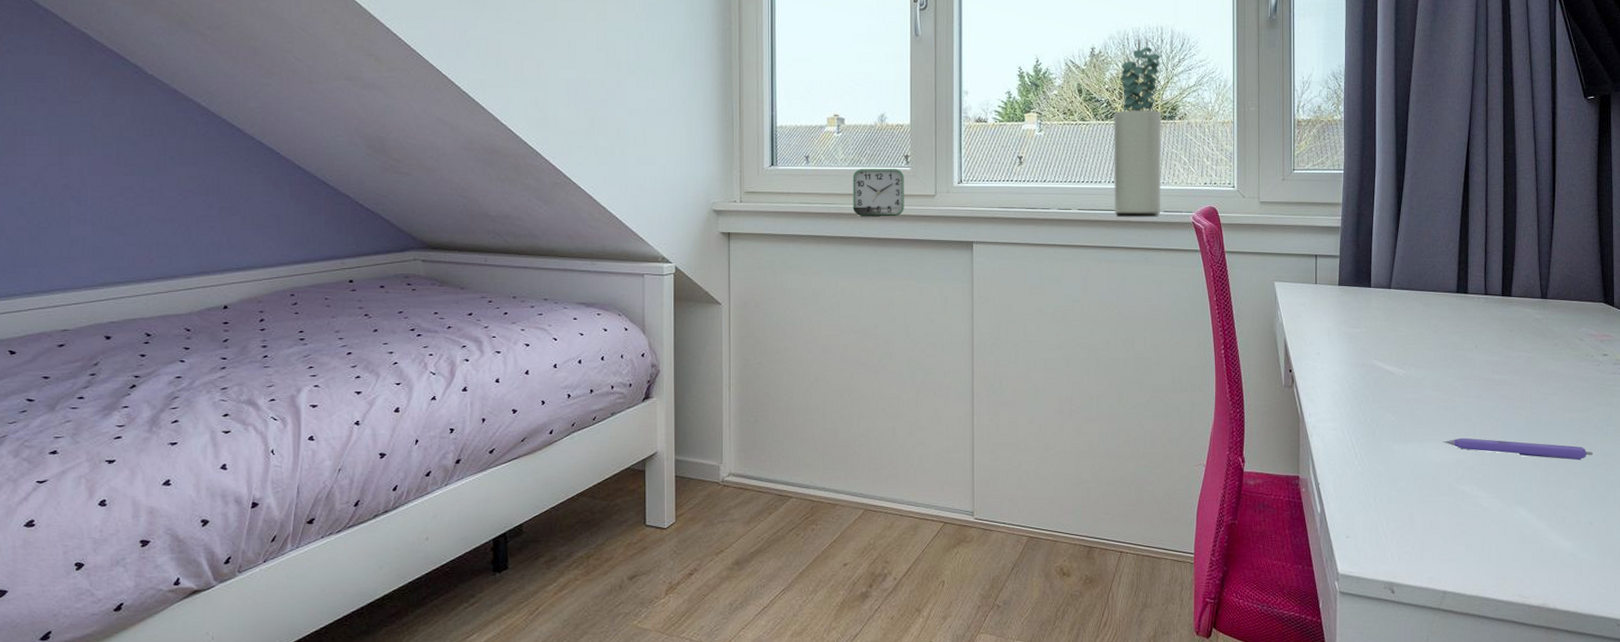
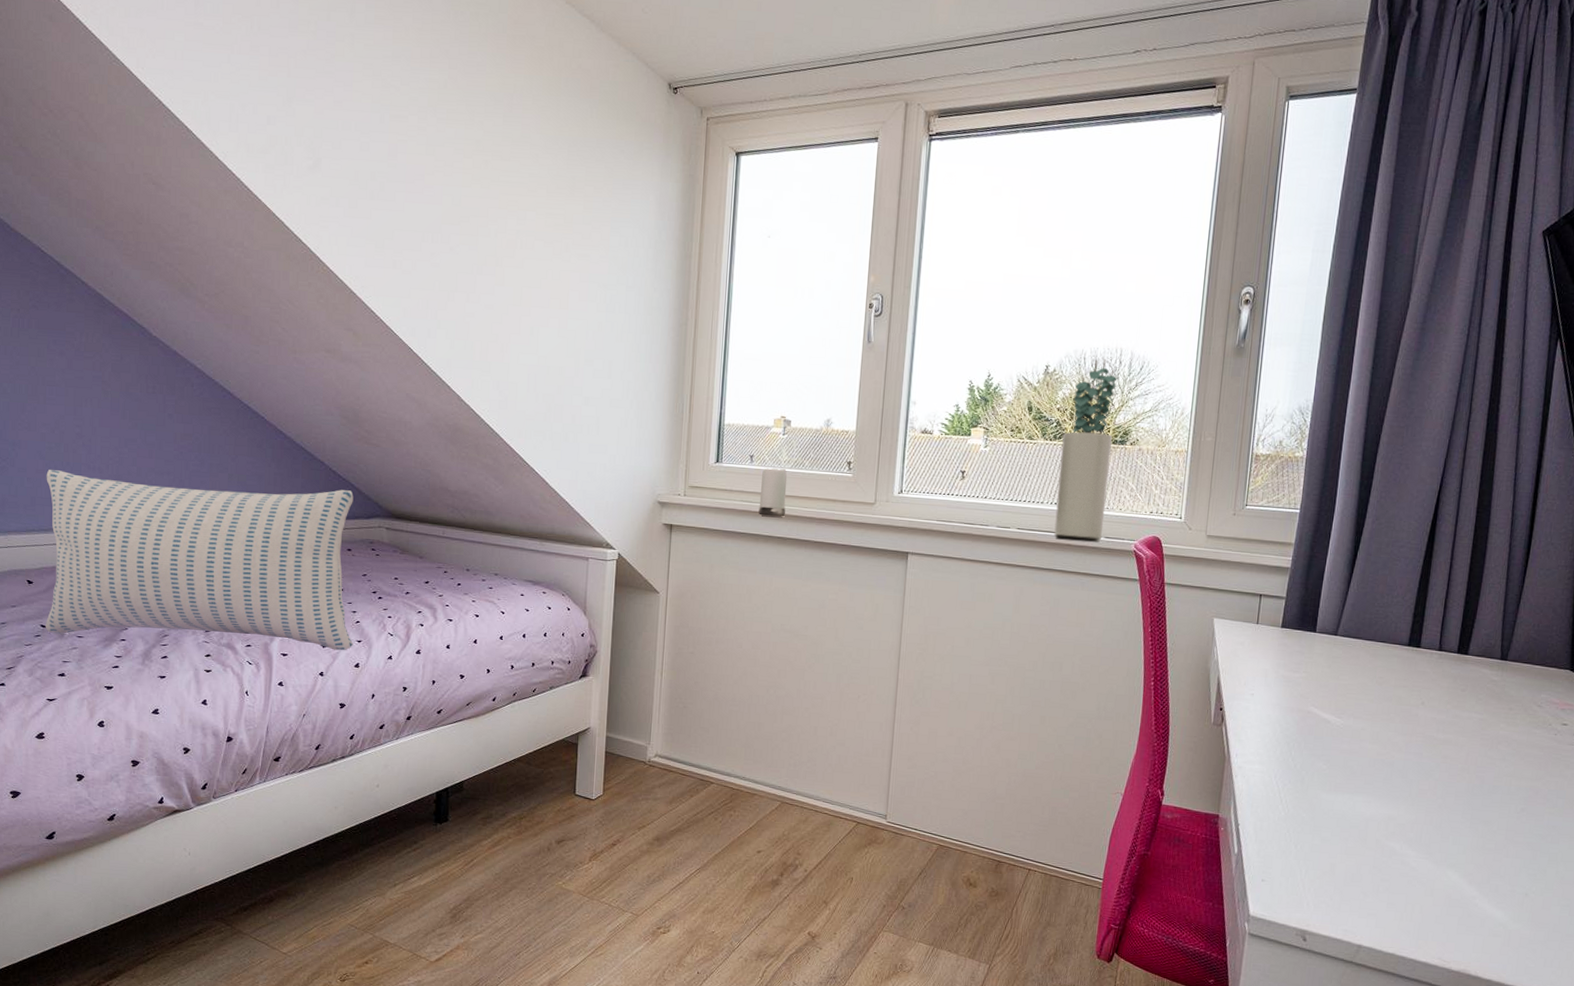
pillow: none [28,223,392,407] -> present [45,470,354,651]
candle: none [818,167,845,216] -> present [758,468,788,517]
alarm clock: present [852,169,904,217] -> none [792,472,845,522]
pen: present [1443,437,1593,461] -> none [1375,794,1538,830]

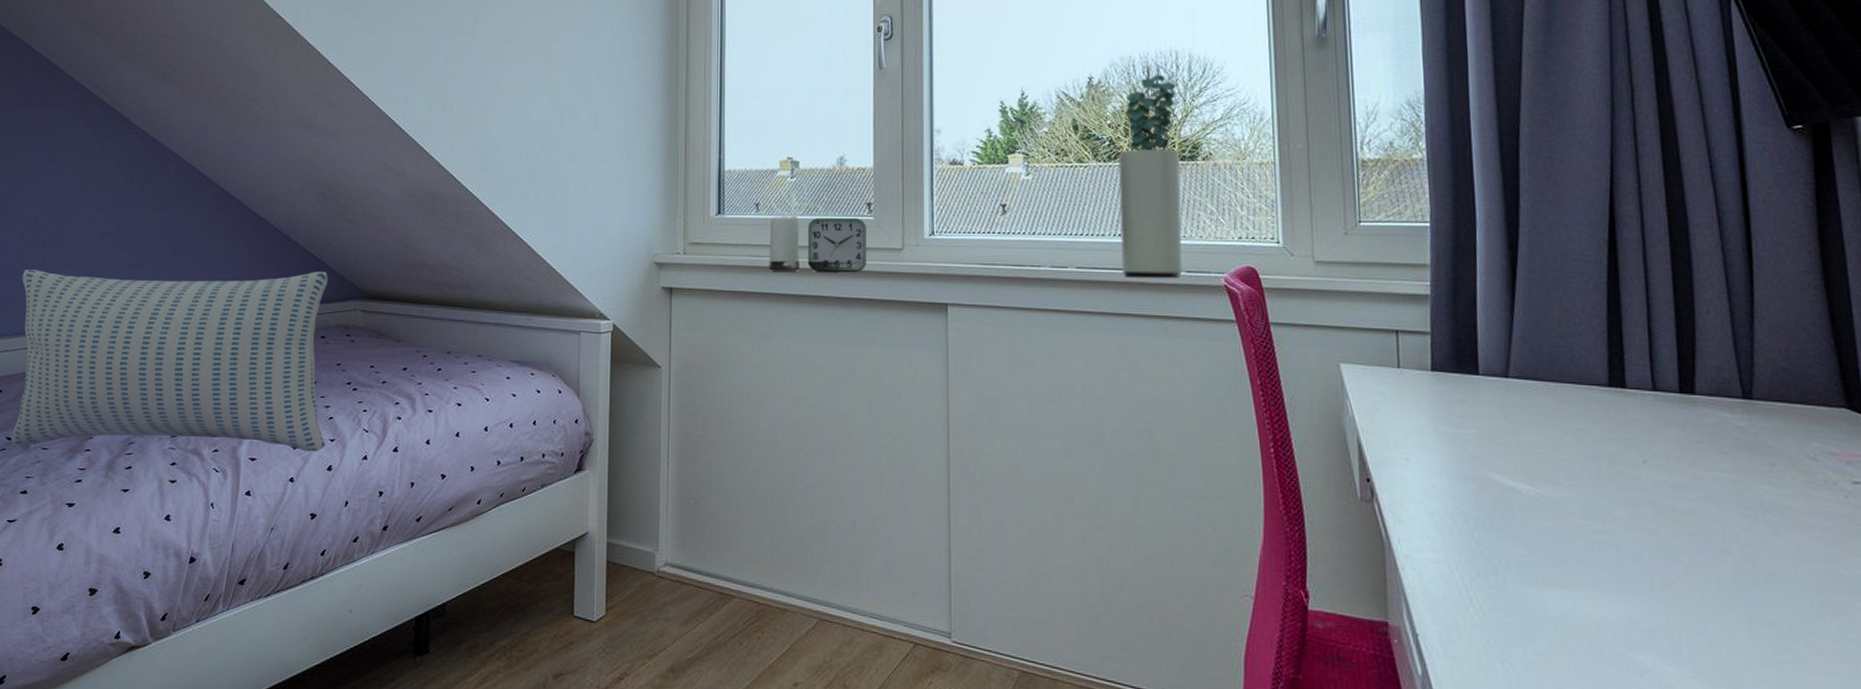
alarm clock: none [792,472,845,522] -> present [807,218,866,273]

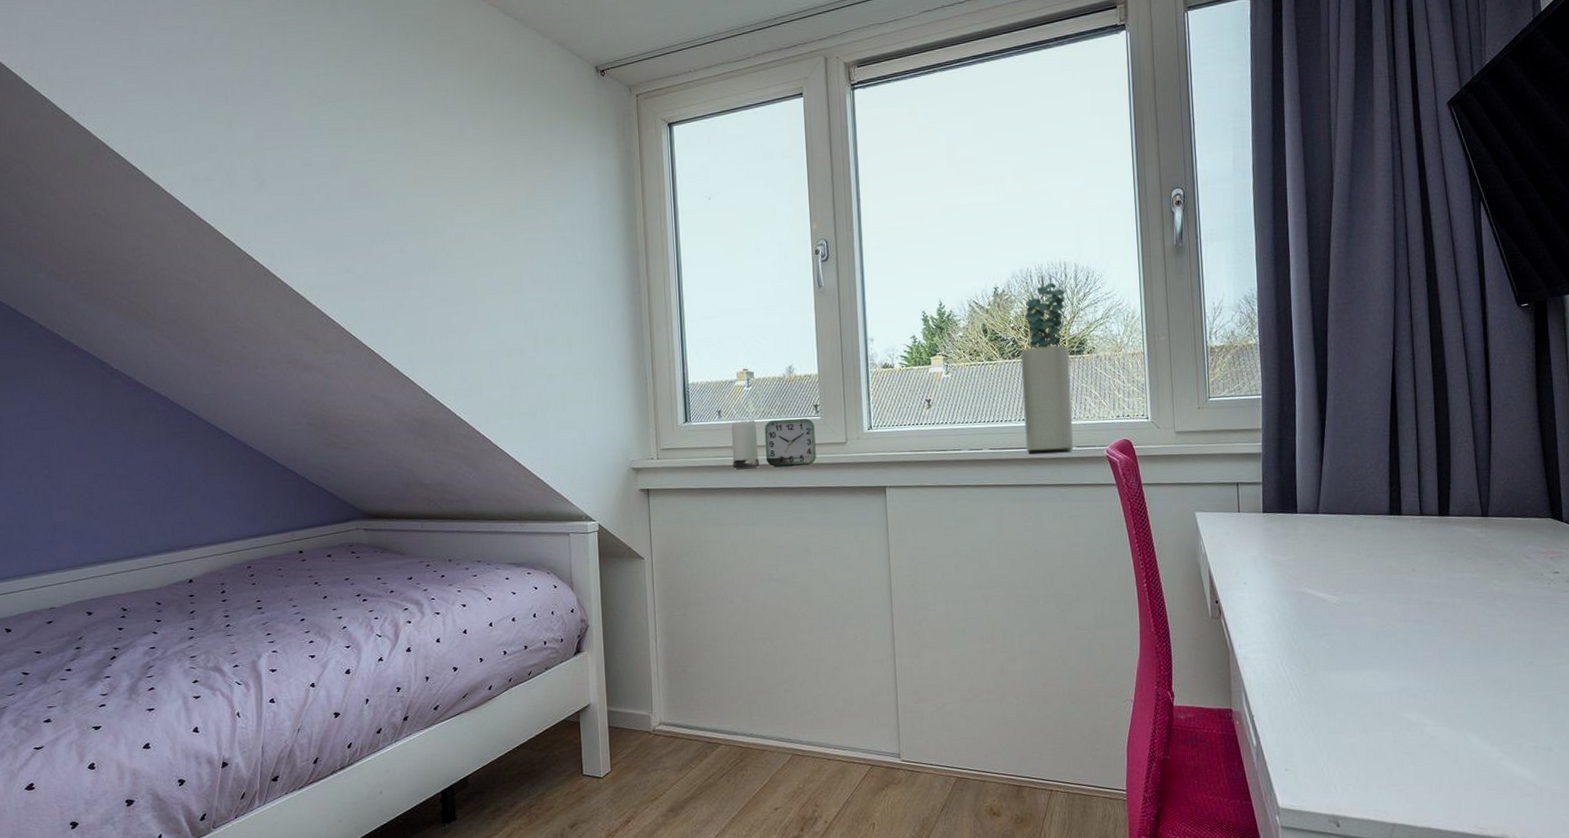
pillow: present [10,270,328,452] -> none [17,496,342,680]

